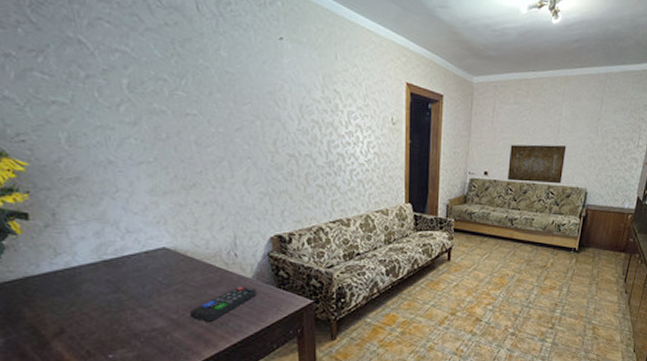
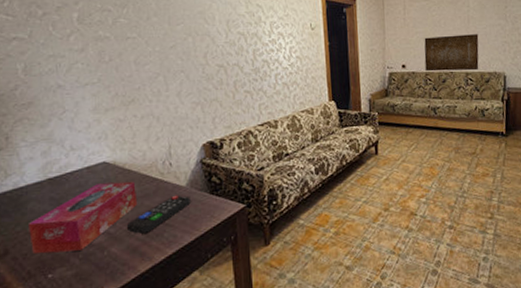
tissue box: none [83,269,201,335] -> present [27,181,138,254]

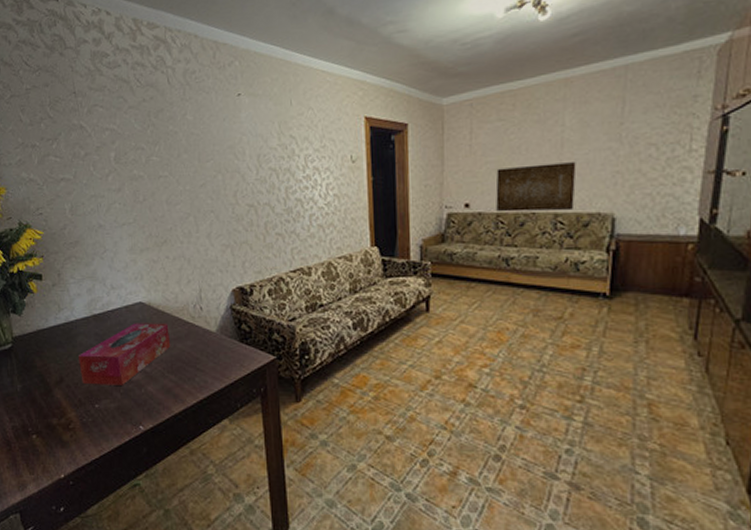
remote control: present [126,195,191,234] -> none [160,340,221,376]

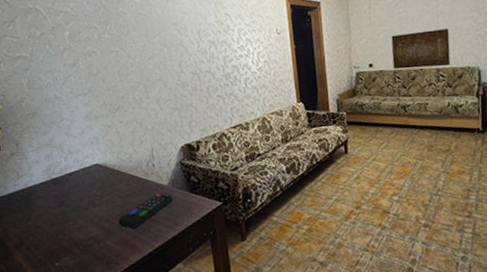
tissue box: present [77,323,171,385] -> none [37,181,127,245]
remote control: none [160,340,221,376] -> present [118,193,173,228]

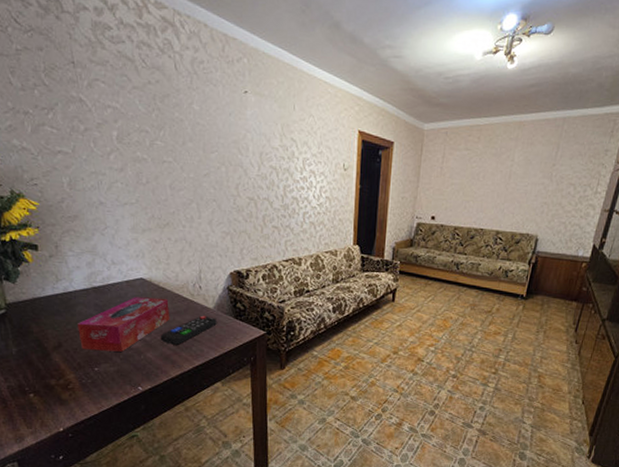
tissue box: none [37,181,127,245] -> present [77,297,170,352]
wall art: present [391,28,451,70] -> none [455,190,518,230]

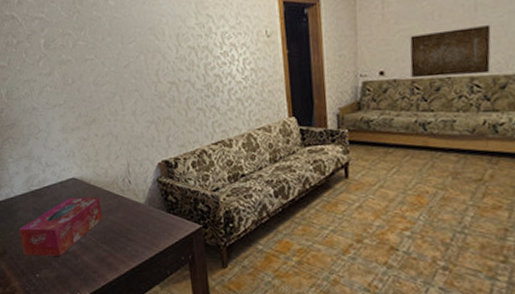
remote control: present [160,315,217,345] -> none [94,212,149,246]
wall art: none [455,190,518,230] -> present [410,25,491,79]

